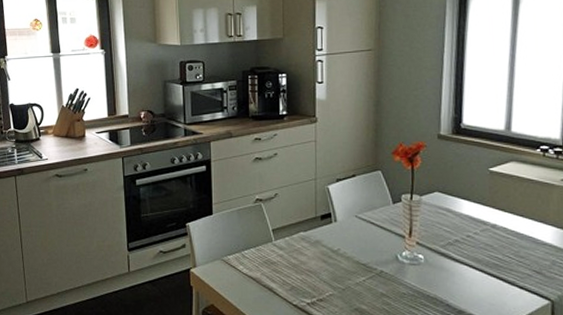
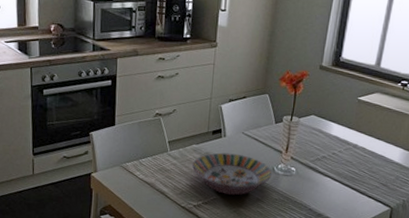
serving bowl: none [300,240,396,291] -> present [191,152,272,196]

